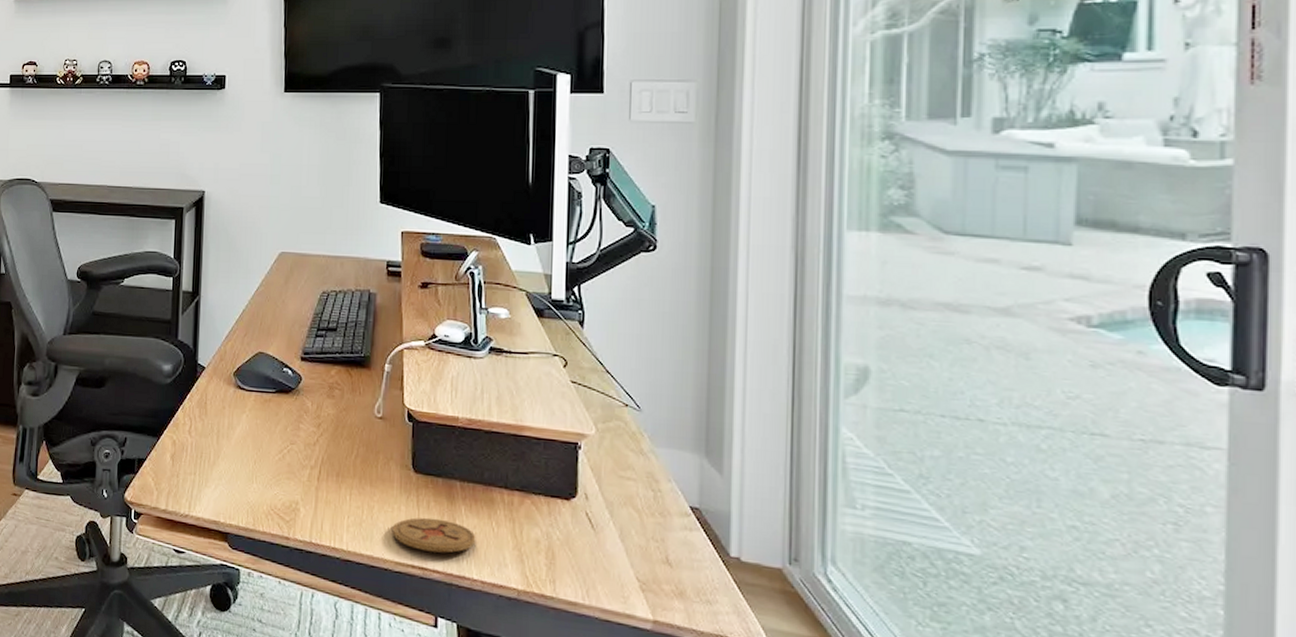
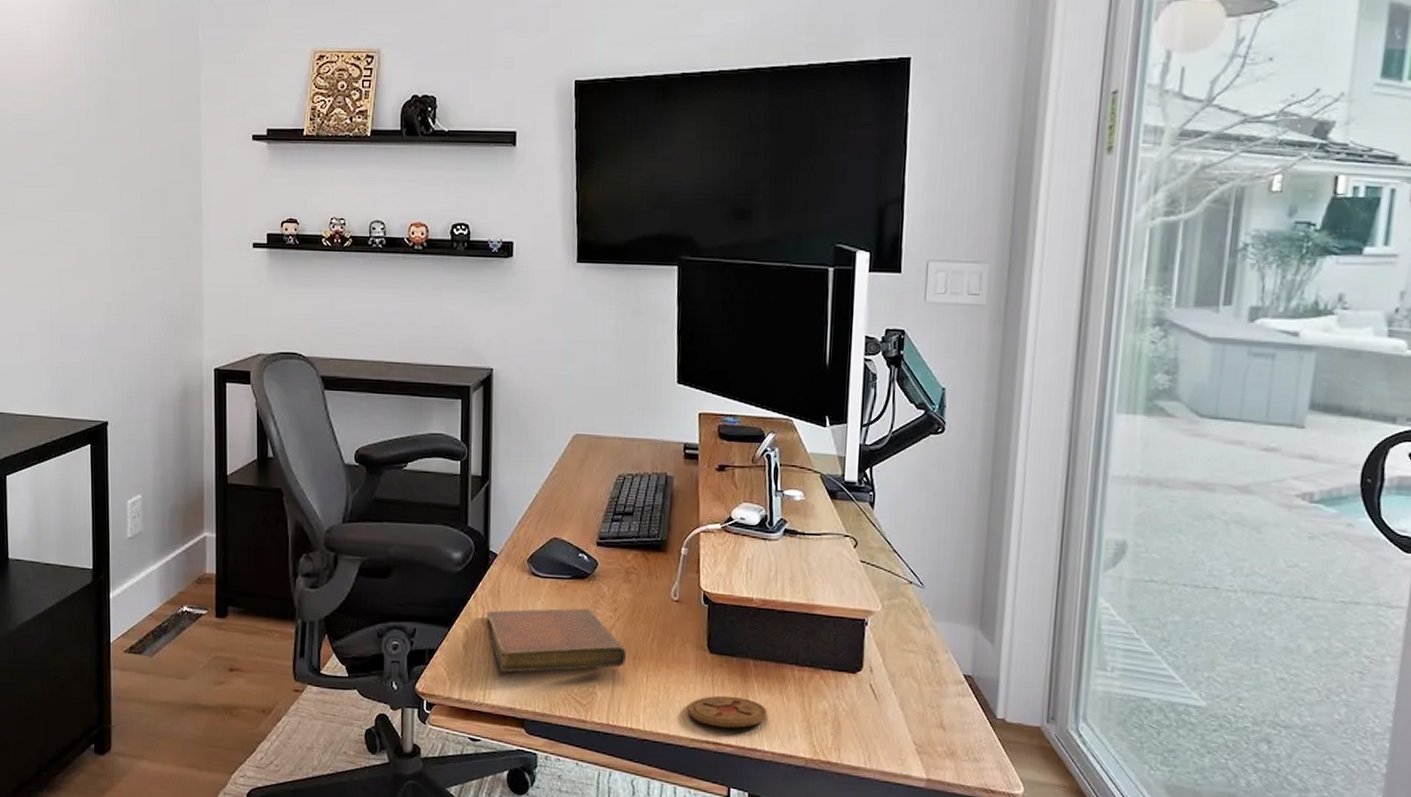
notebook: none [193,422,330,485] -> present [486,608,627,673]

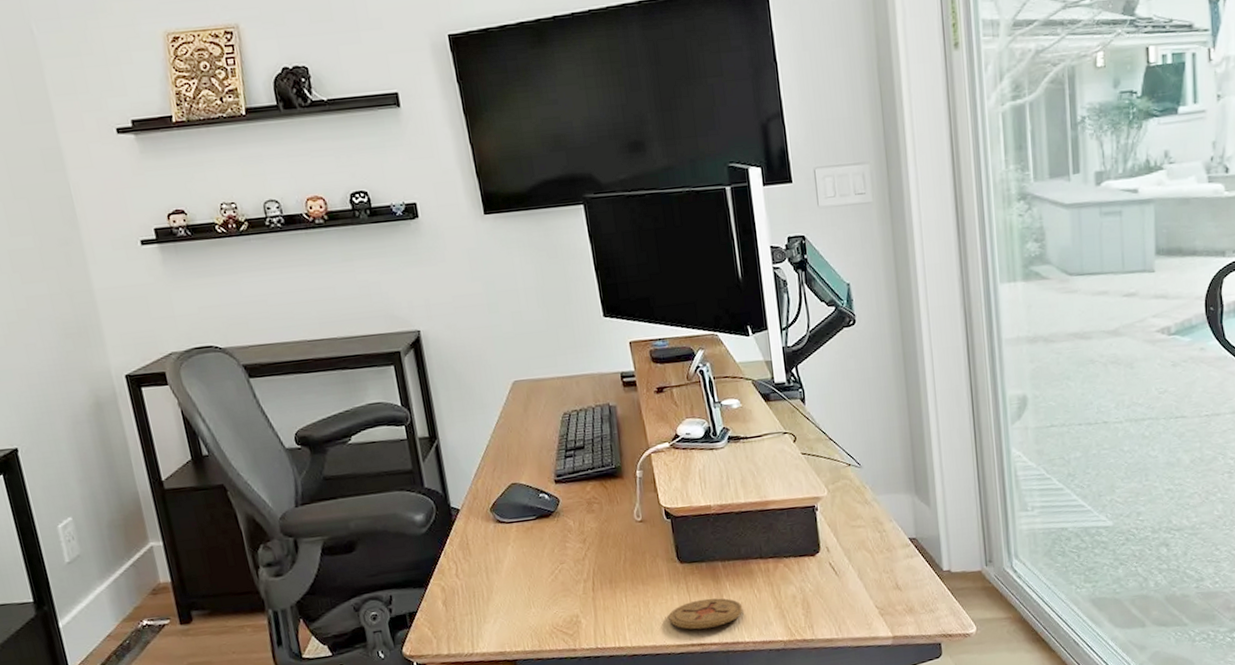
notebook: present [486,608,627,673] -> none [459,544,603,621]

